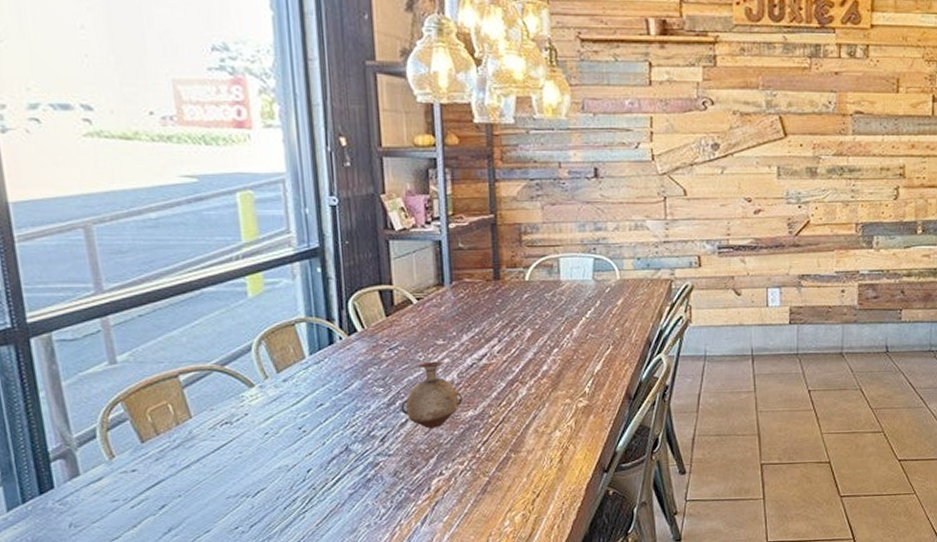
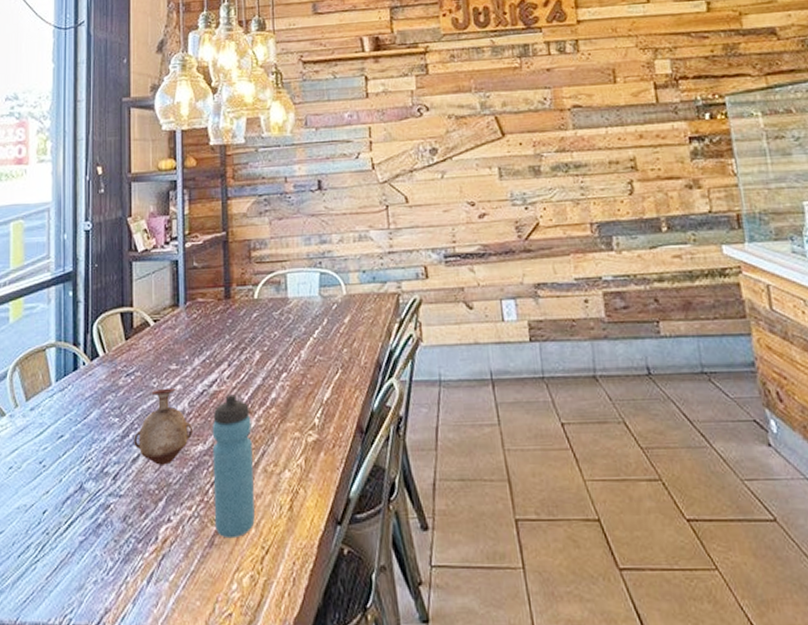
water bottle: none [482,367,526,487] -> present [212,394,255,539]

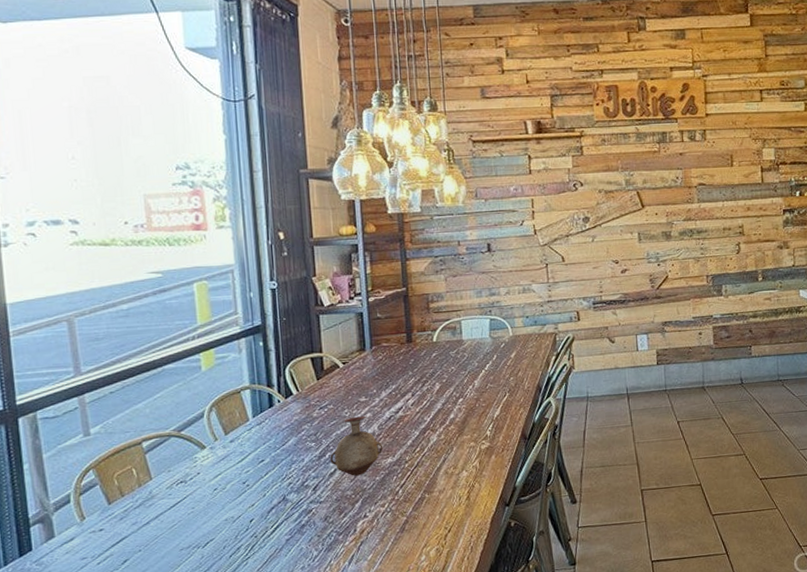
water bottle: present [212,394,255,539] -> none [399,417,439,525]

